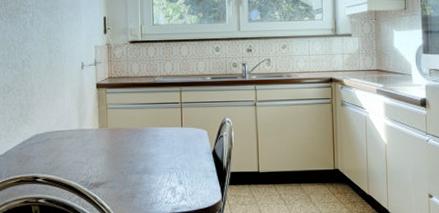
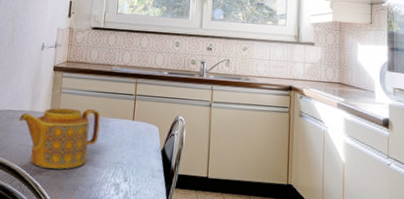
teapot: none [69,120,150,181] -> present [19,108,100,169]

